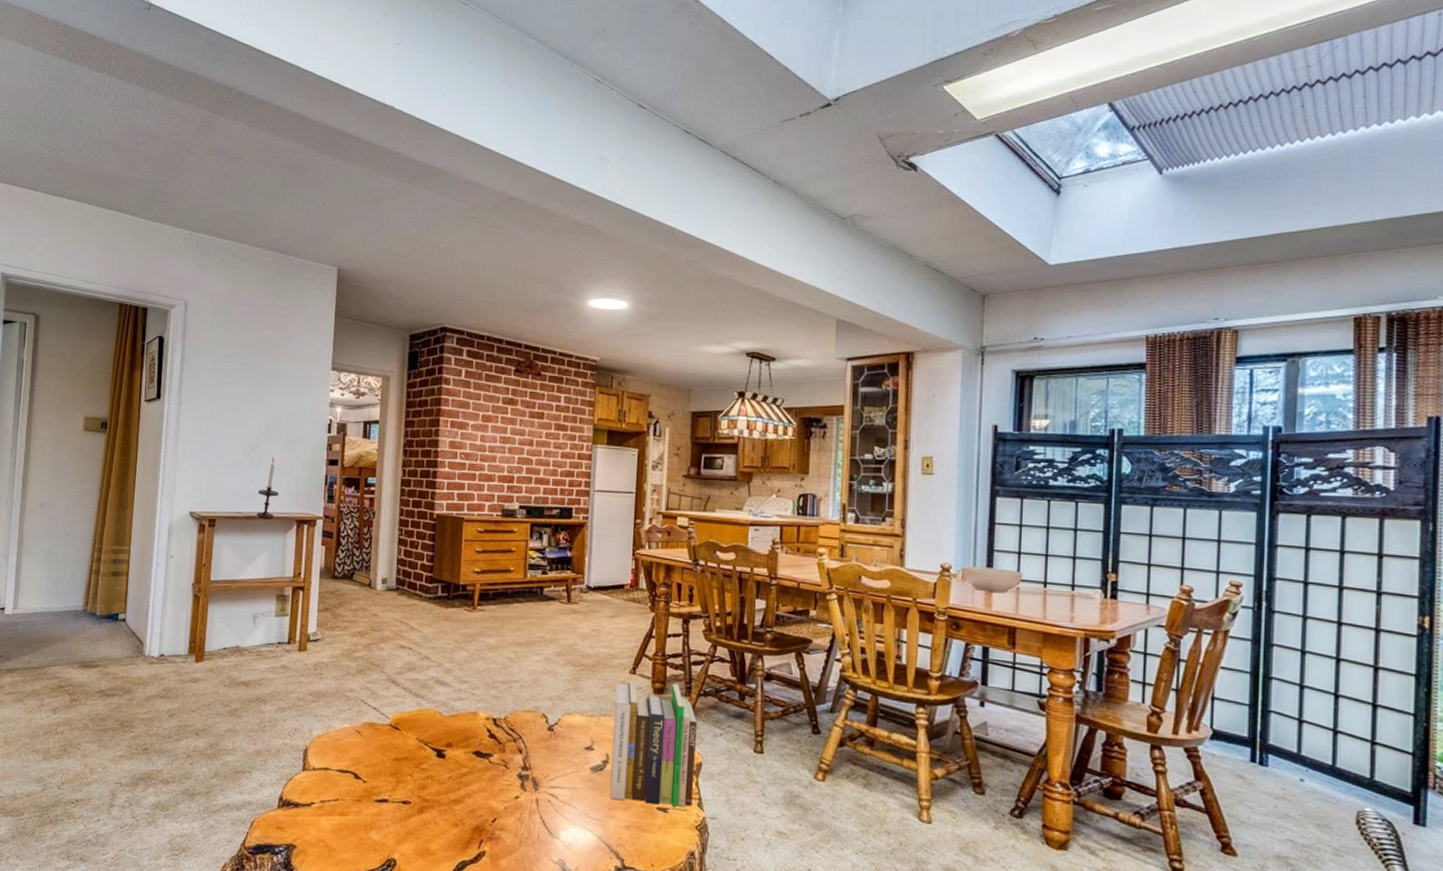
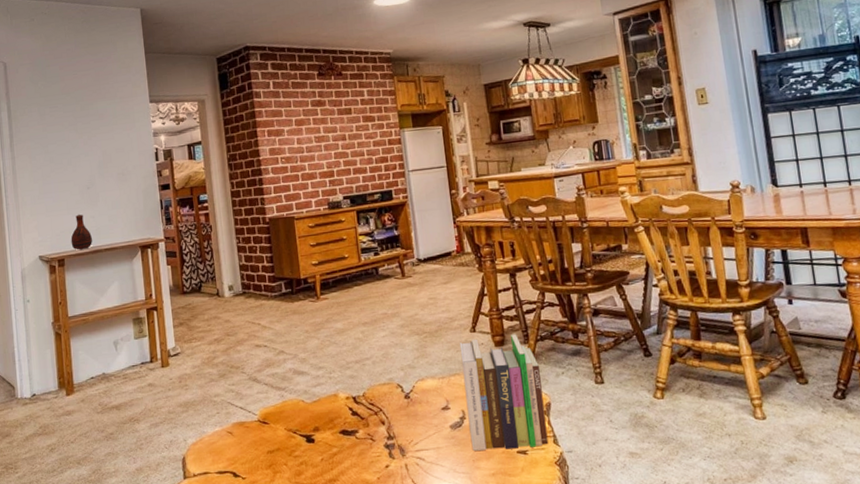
vase: none [225,475,248,514] -> present [71,214,92,250]
candlestick: present [256,457,279,519] -> none [100,192,120,251]
bowl: present [961,566,1023,593] -> none [748,176,804,200]

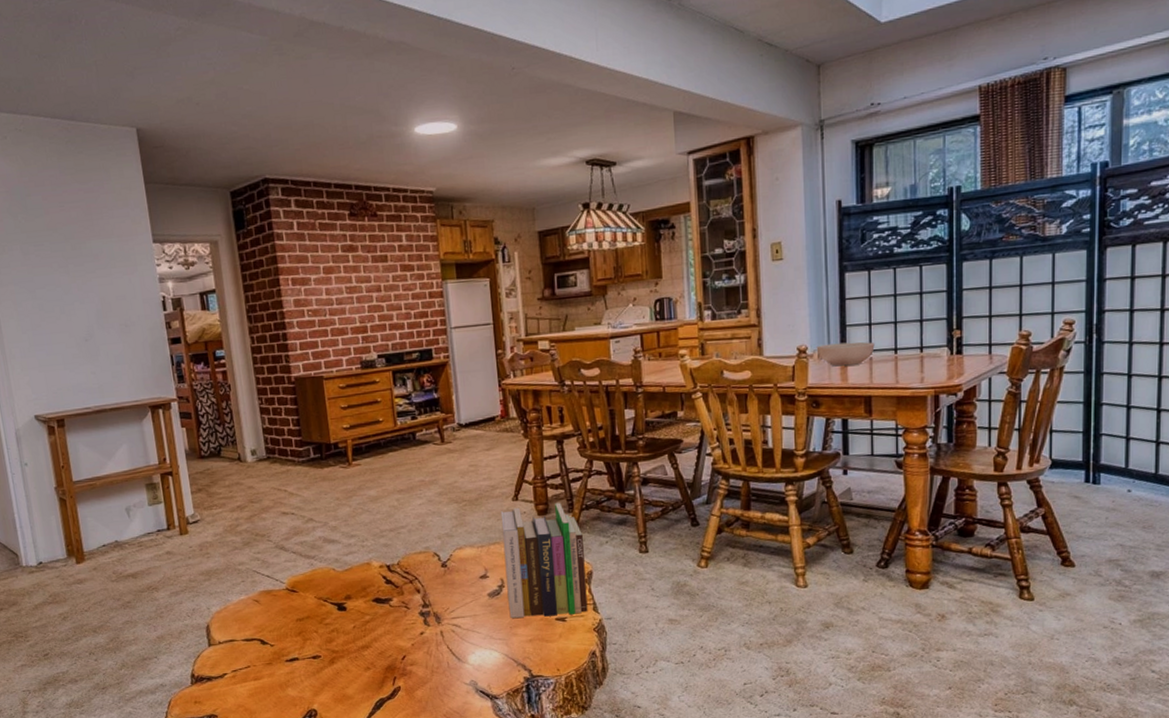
vase: present [71,214,92,250] -> none [70,369,95,410]
bowl: none [748,176,804,200] -> present [816,341,875,367]

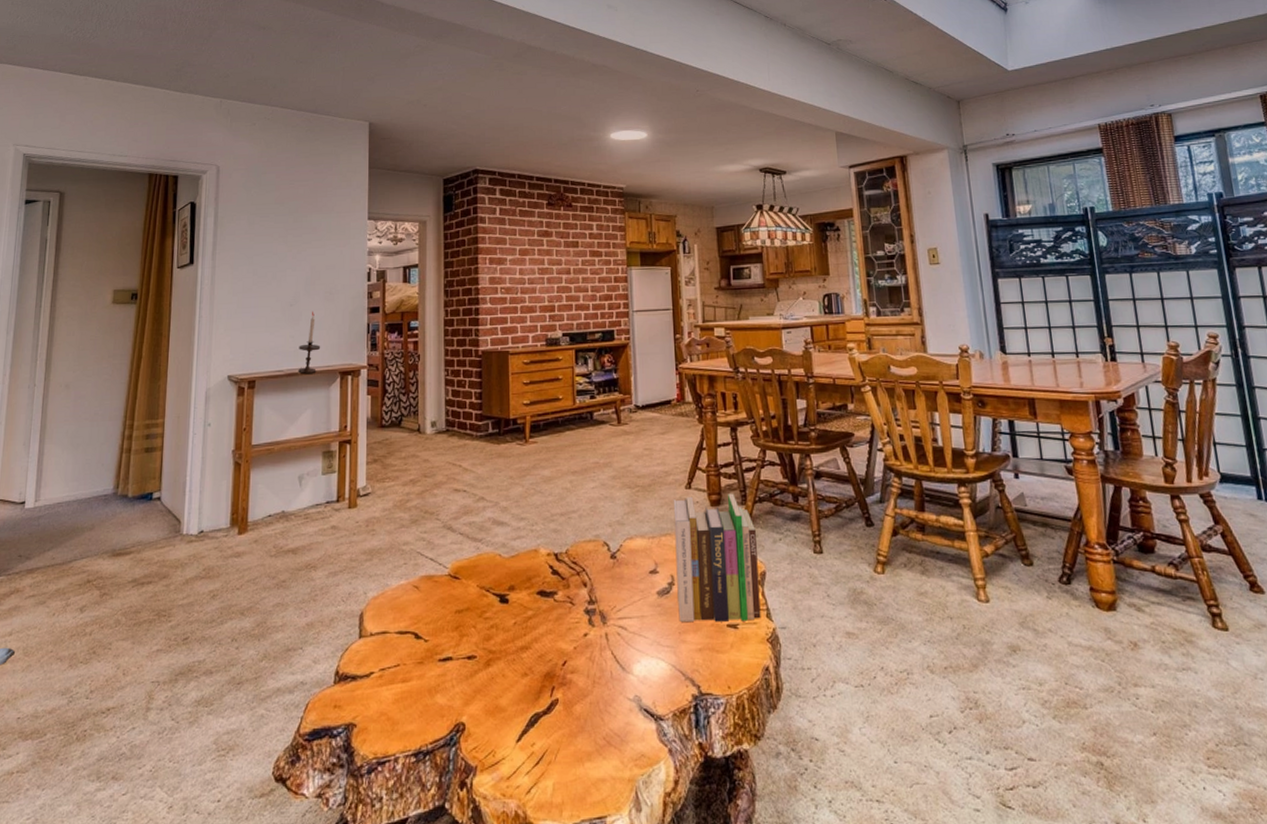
candlestick: none [102,345,126,411] -> present [298,311,321,375]
bowl: present [816,341,875,367] -> none [977,344,1033,367]

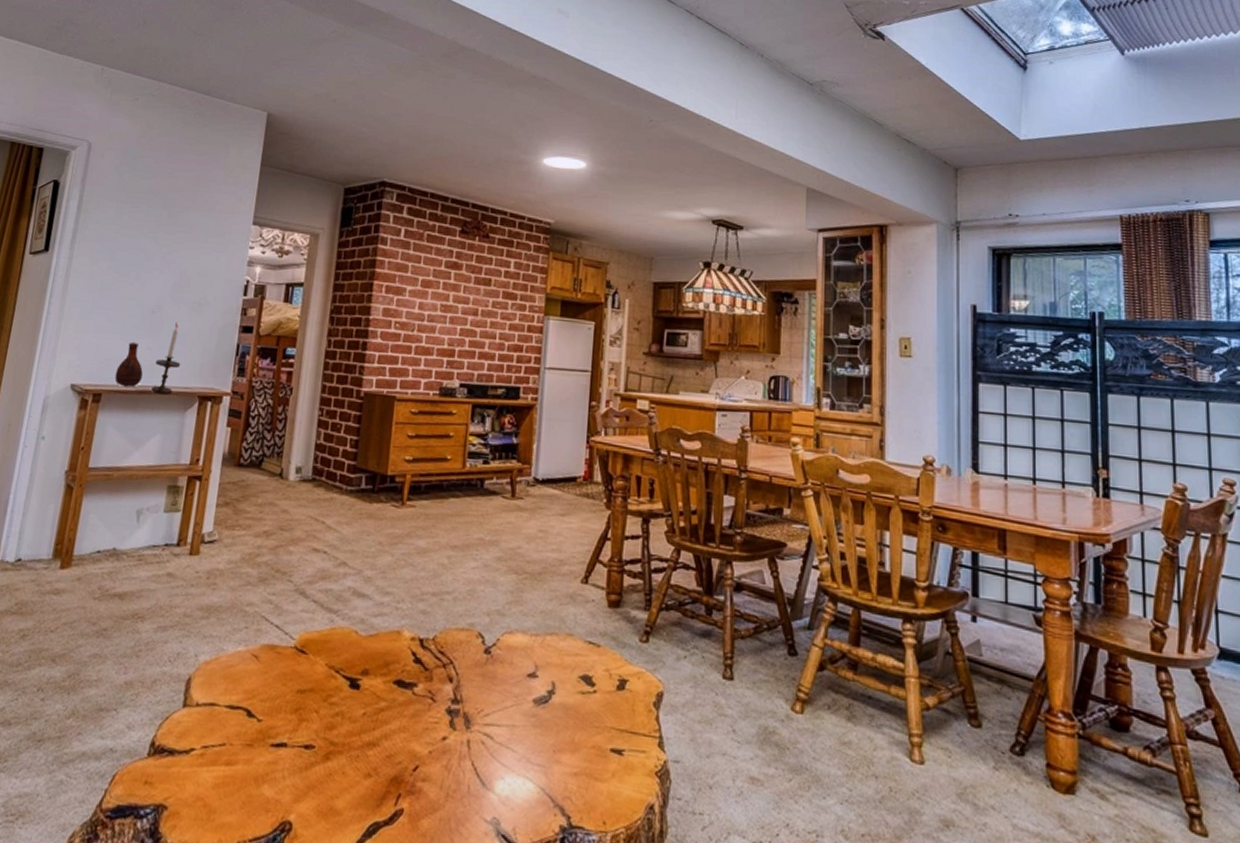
vase: none [265,332,289,372] -> present [115,341,143,387]
books: present [673,493,761,622] -> none [555,592,658,748]

